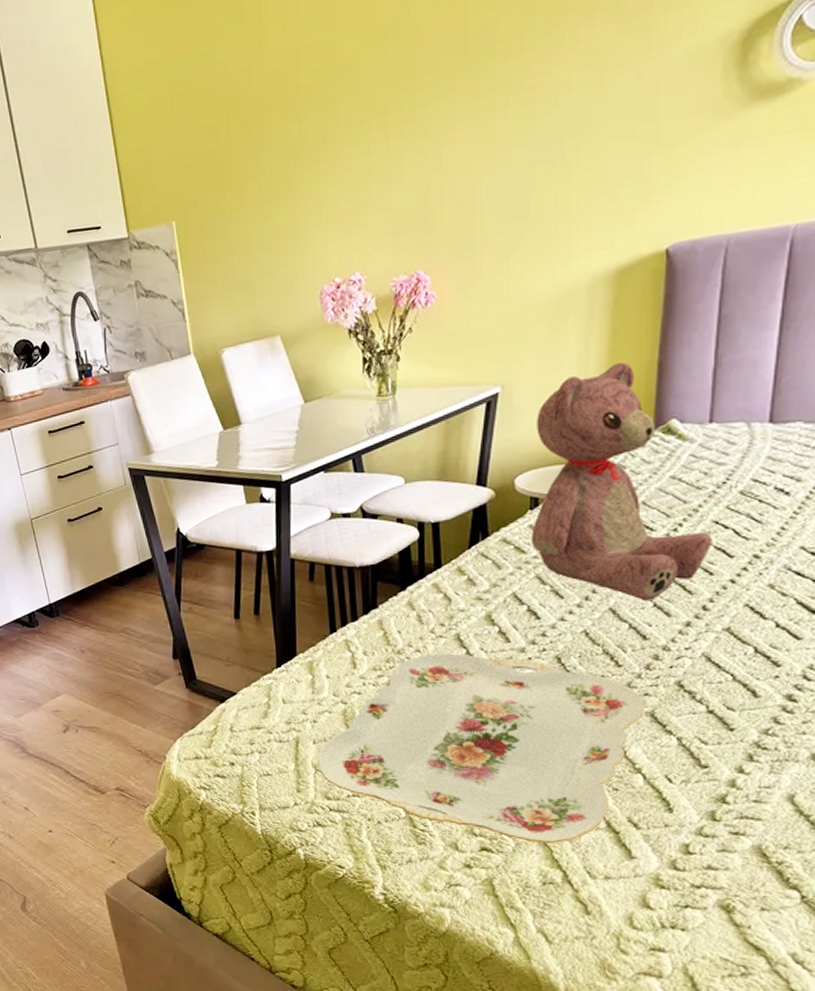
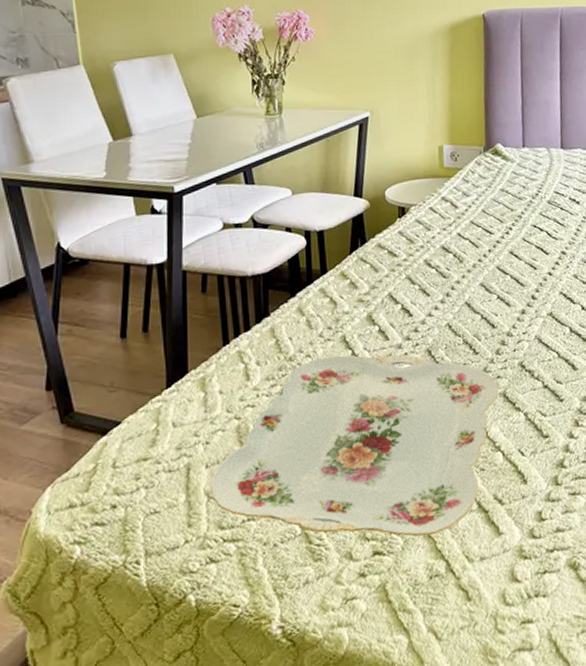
teddy bear: present [532,362,712,600] -> none [399,97,534,294]

